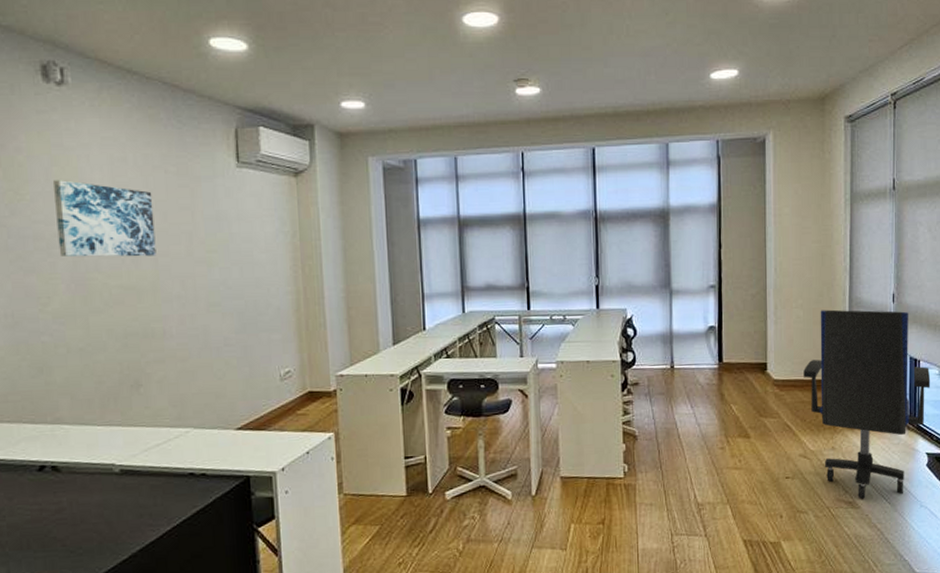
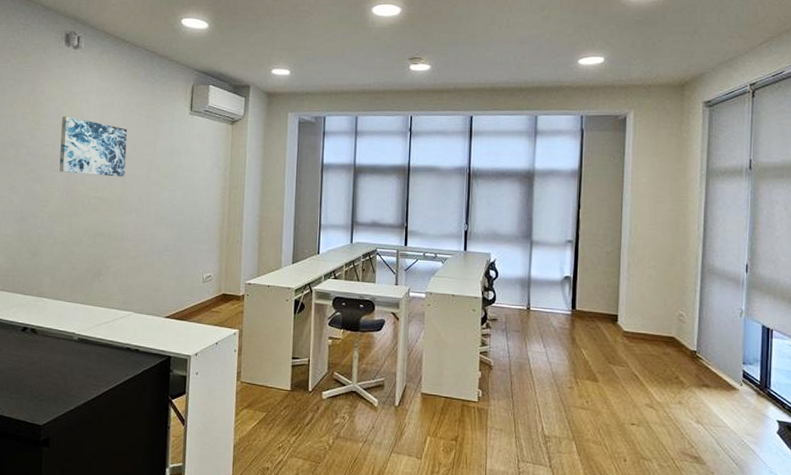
office chair: present [804,309,931,499] -> none [653,272,784,457]

